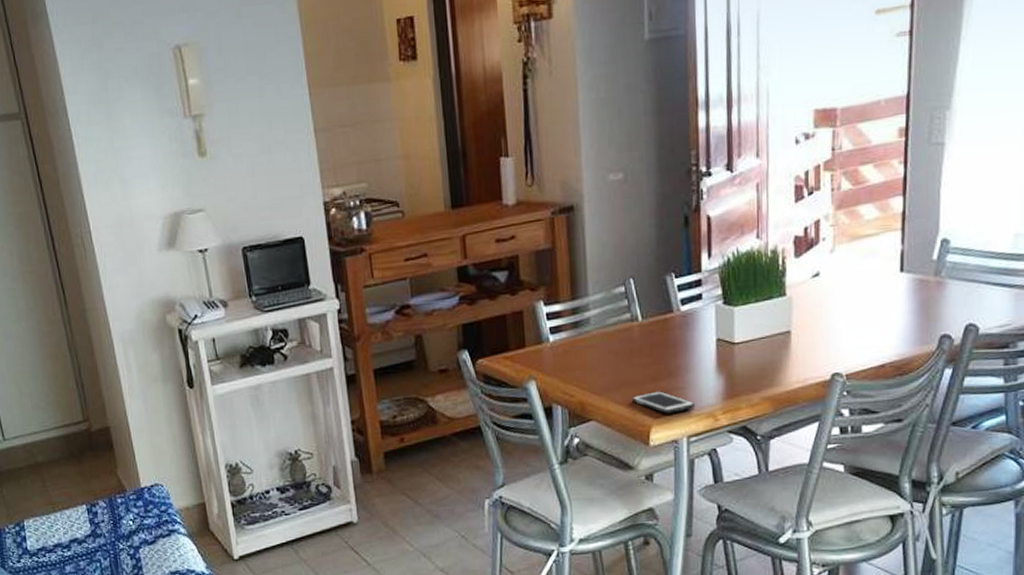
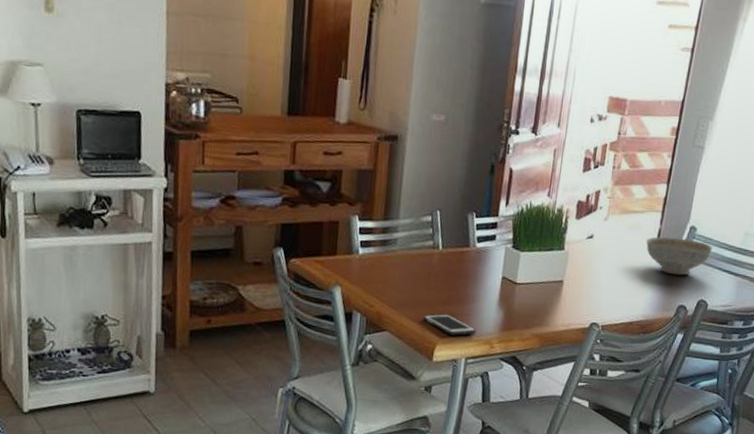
decorative bowl: none [886,254,975,301] -> present [645,236,713,276]

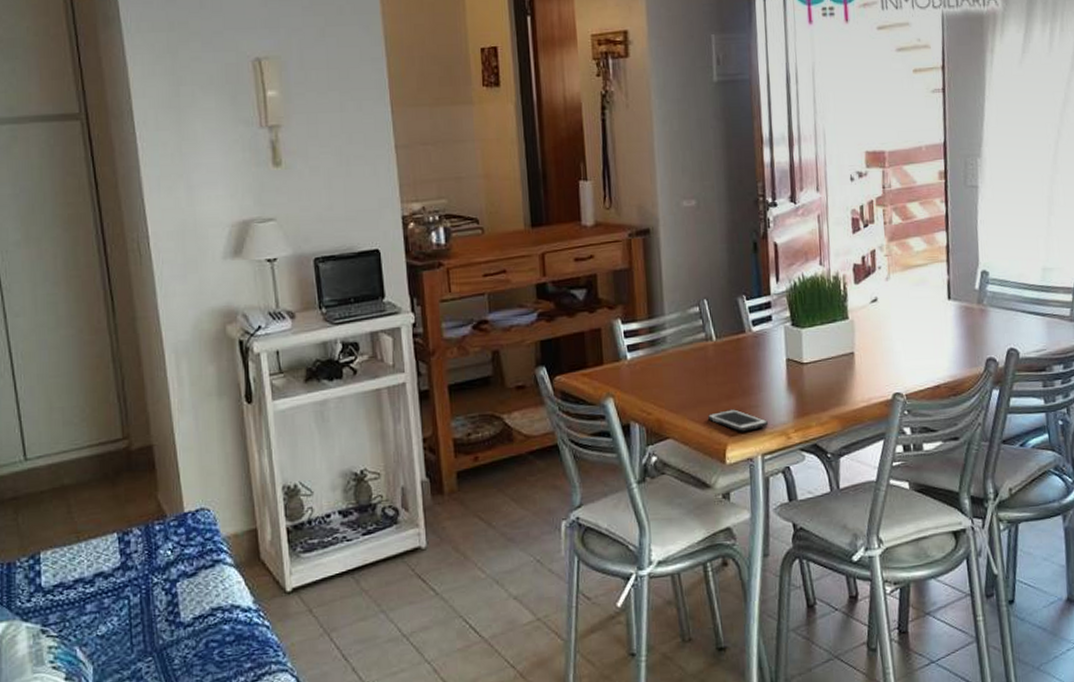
decorative bowl: present [645,236,713,276] -> none [935,285,1011,326]

